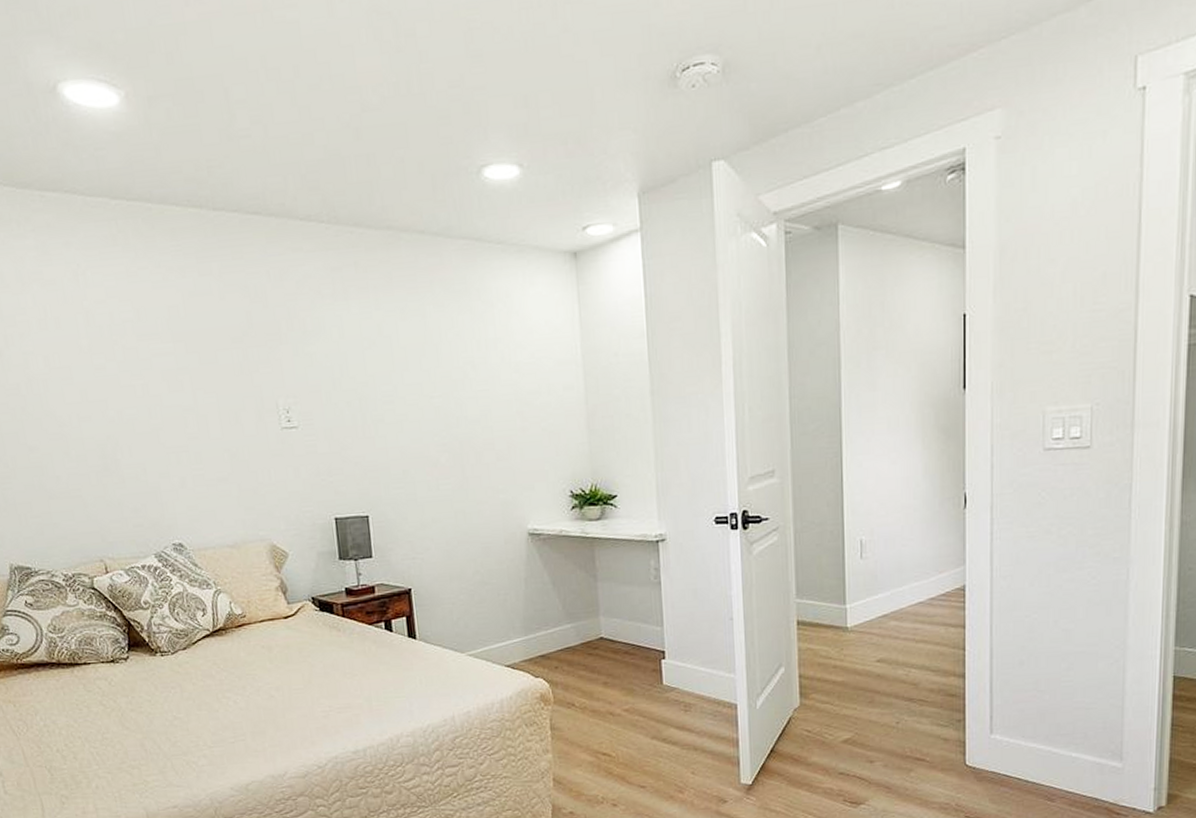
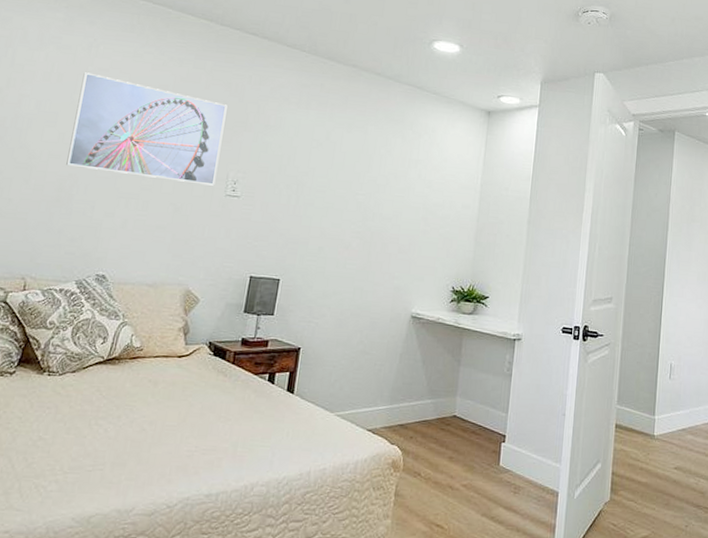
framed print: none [80,309,266,427] -> present [66,72,228,186]

